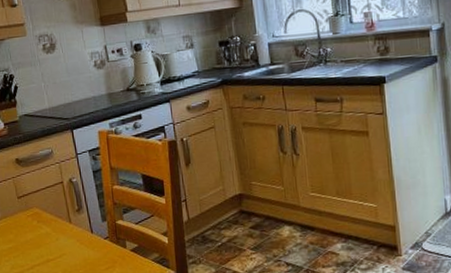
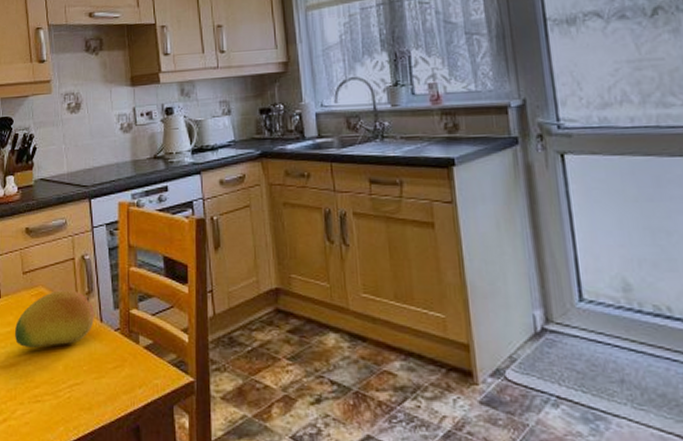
fruit: none [15,209,86,259] -> present [14,290,94,348]

